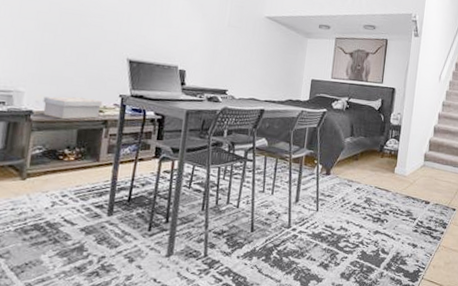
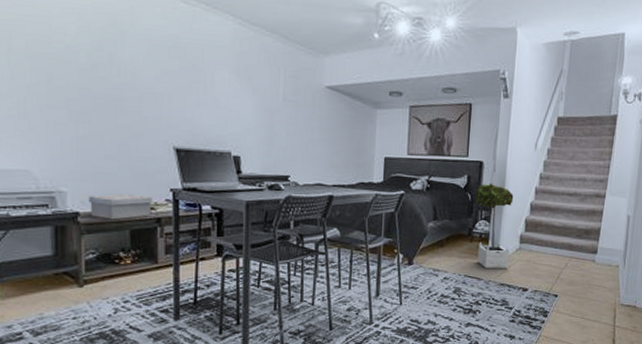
potted tree: none [387,107,420,183] -> present [475,183,514,269]

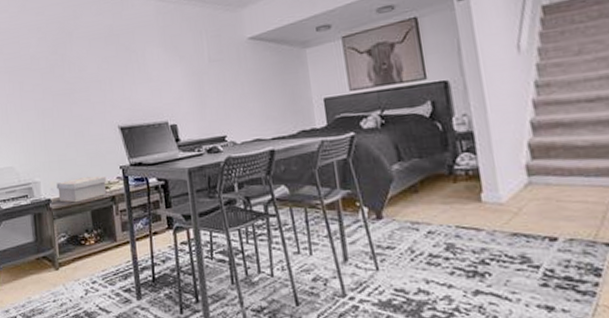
potted tree: present [475,183,514,269] -> none [446,104,518,215]

